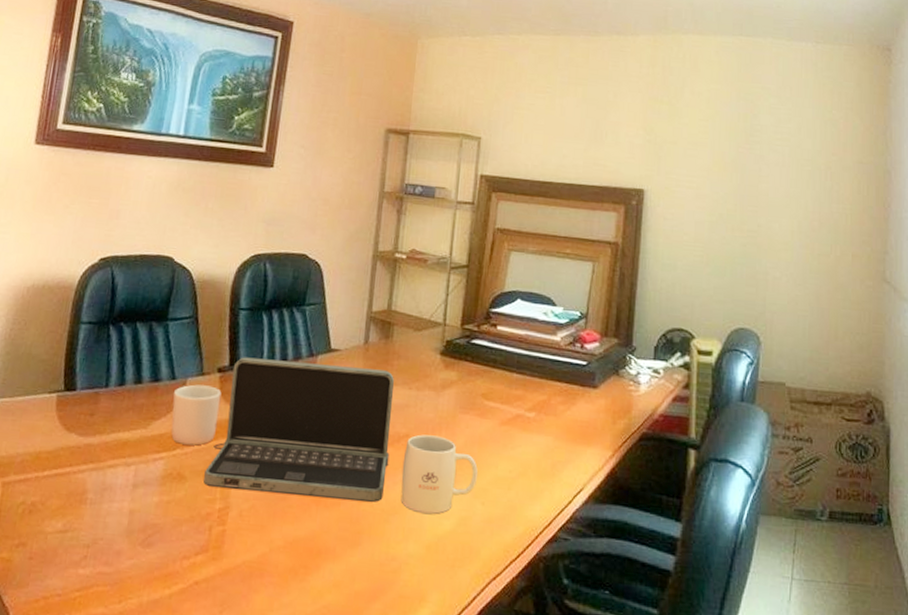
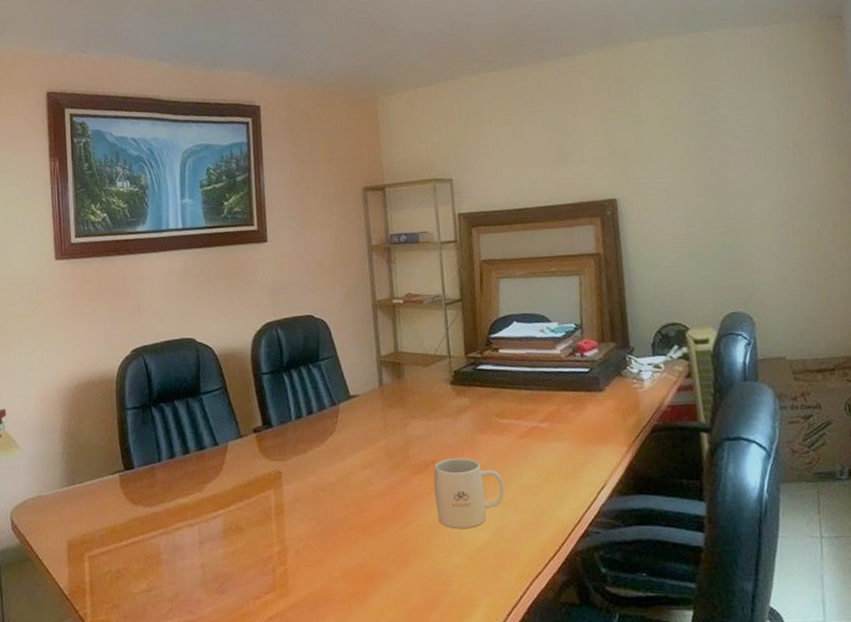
mug: present [170,384,222,446] -> none [218,446,263,501]
laptop: present [204,357,395,502] -> none [259,407,422,533]

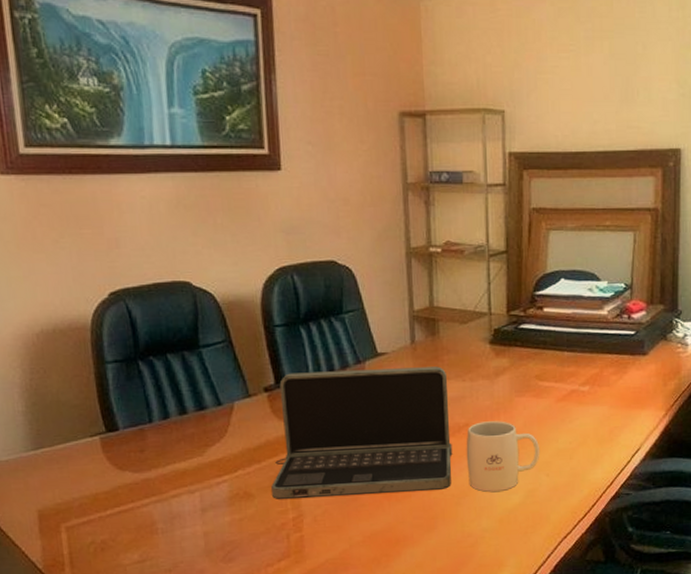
laptop: none [259,407,422,533] -> present [271,366,453,499]

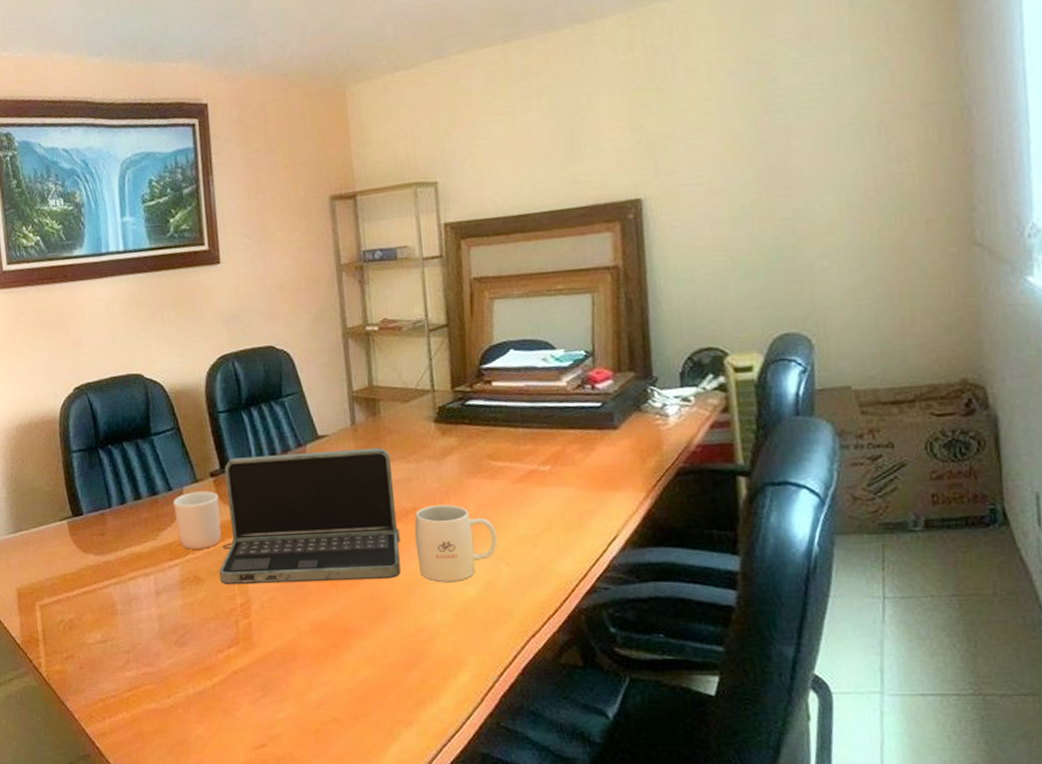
mug: none [222,406,276,465] -> present [172,491,222,549]

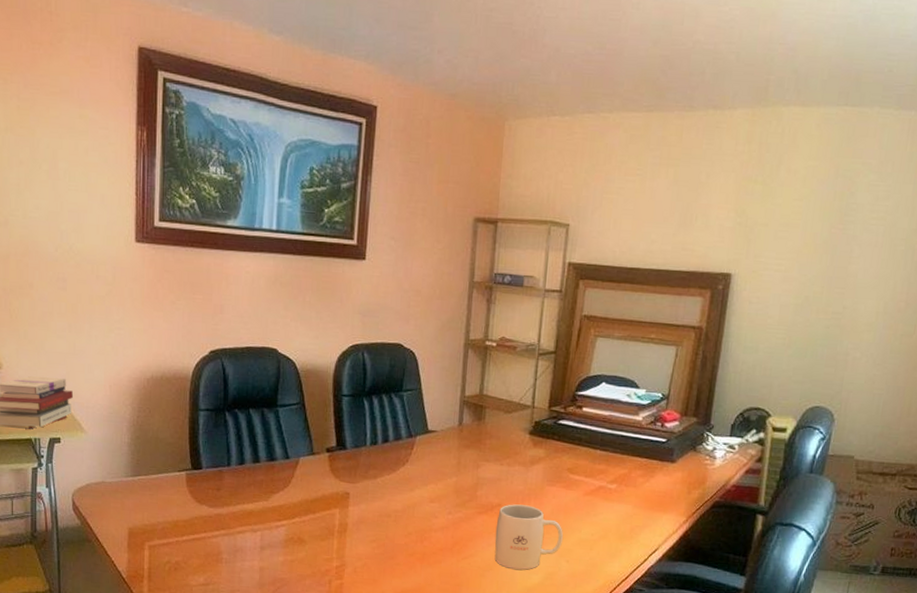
mug: present [172,491,222,549] -> none [288,463,331,515]
laptop: present [219,448,401,584] -> none [321,438,487,561]

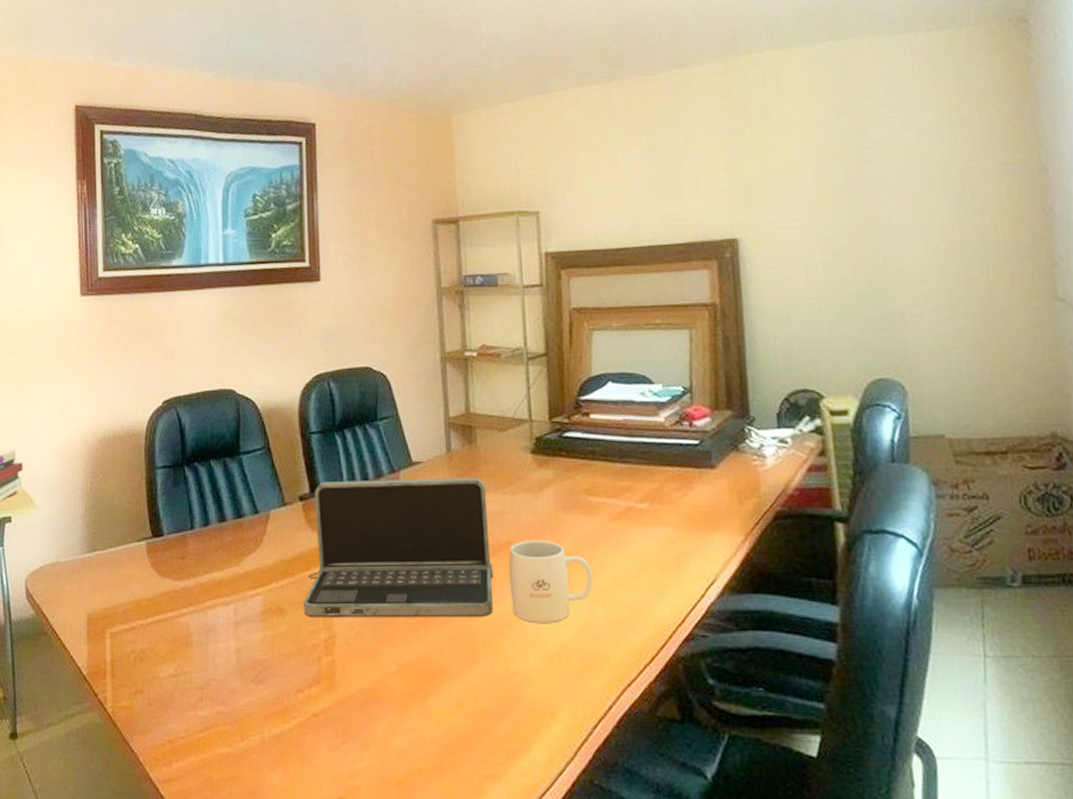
laptop: none [321,438,487,561] -> present [304,477,494,617]

